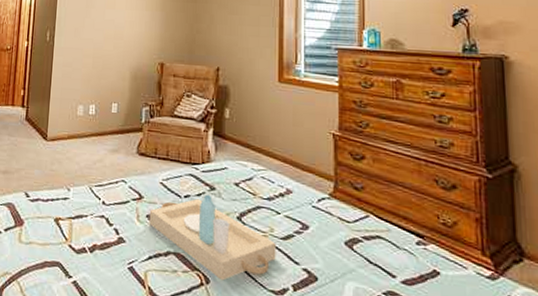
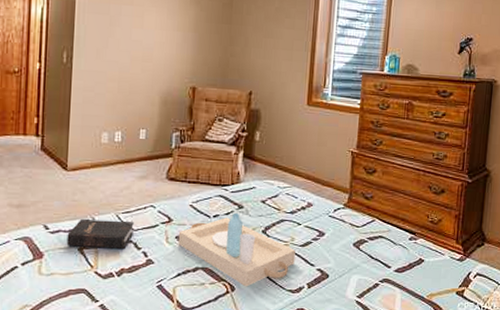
hardback book: none [44,188,106,223] -> present [66,218,134,248]

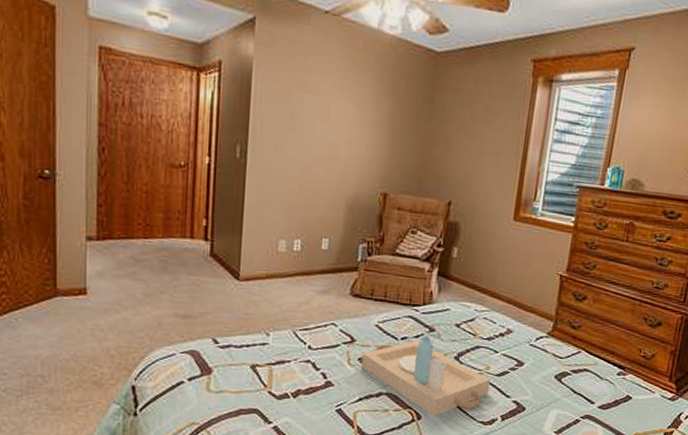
hardback book: present [66,218,134,248] -> none [238,333,313,368]

